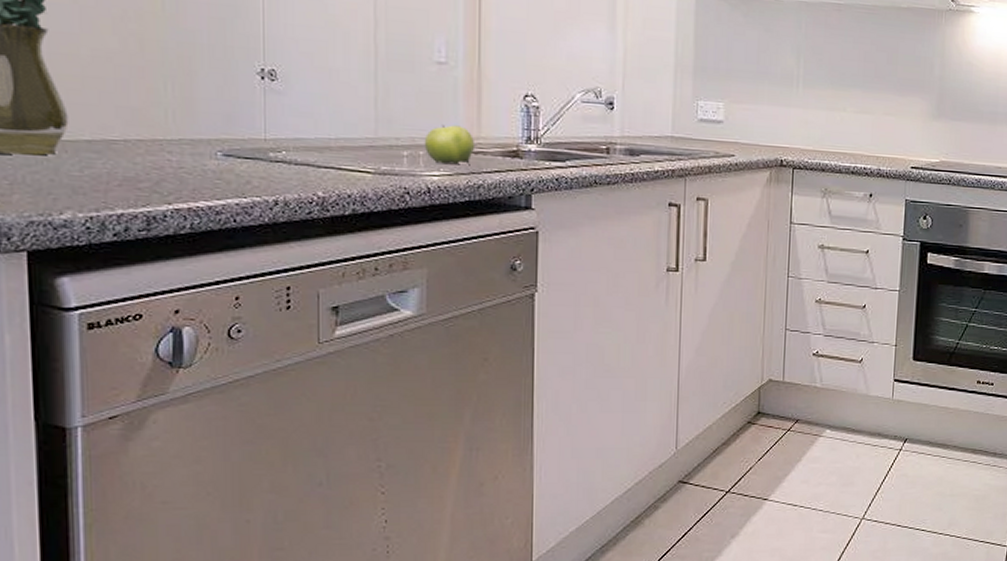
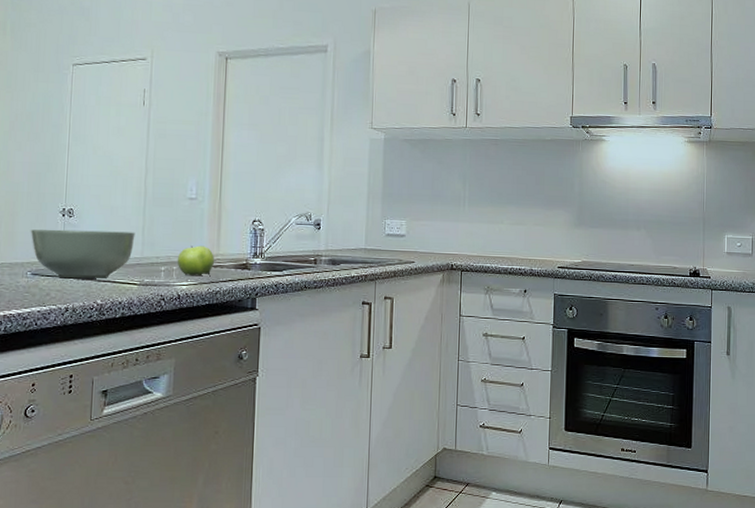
bowl: none [216,95,365,164] -> present [30,229,135,279]

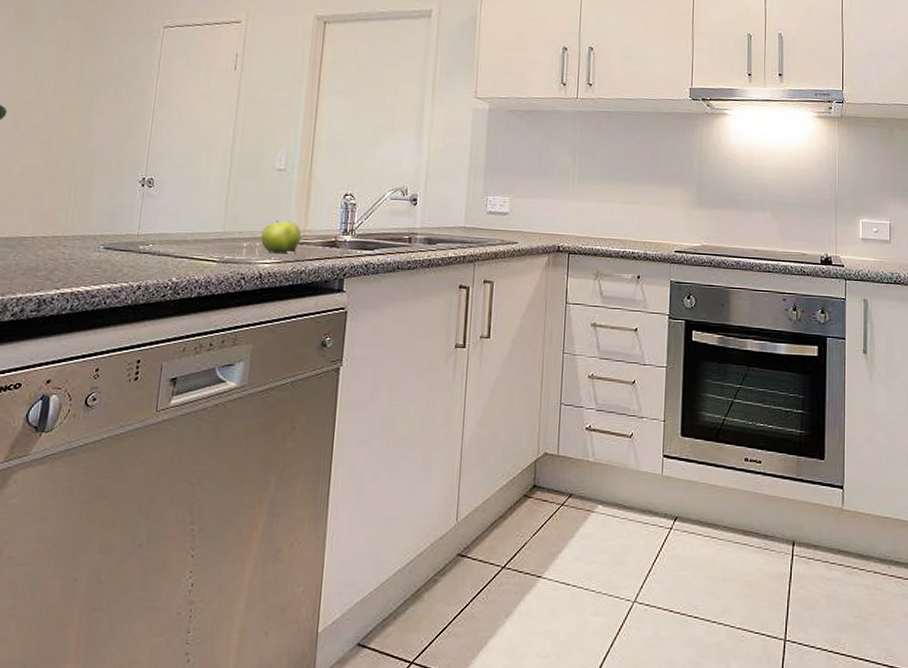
bowl: present [30,229,135,279] -> none [106,199,218,255]

